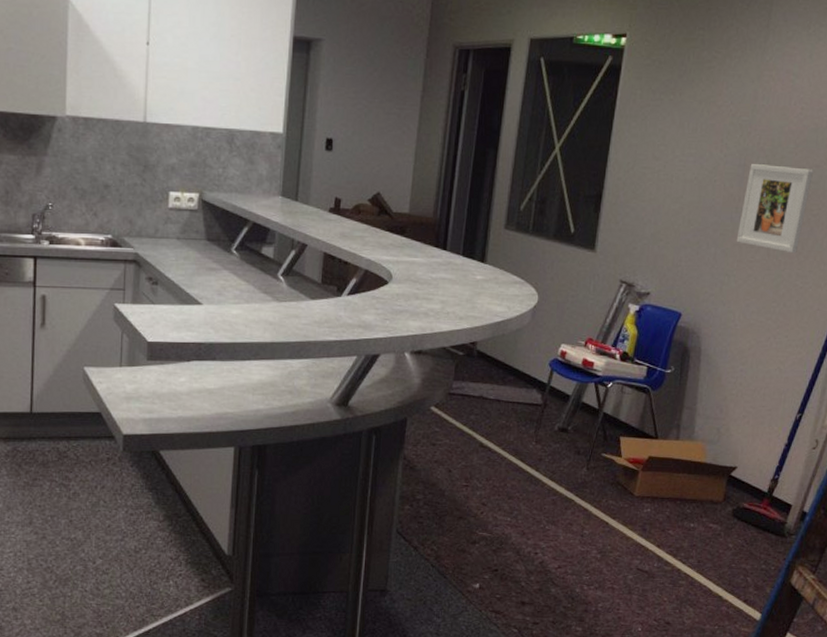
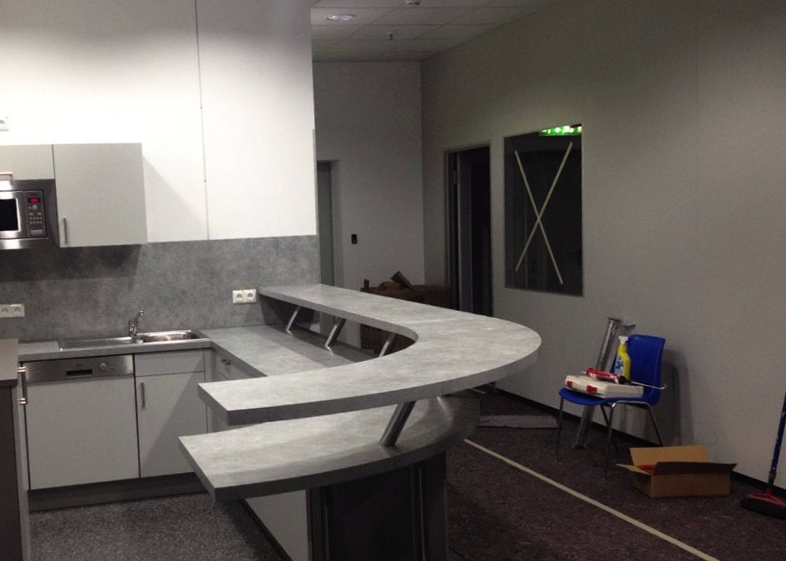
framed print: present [736,164,813,254] -> none [701,209,758,279]

